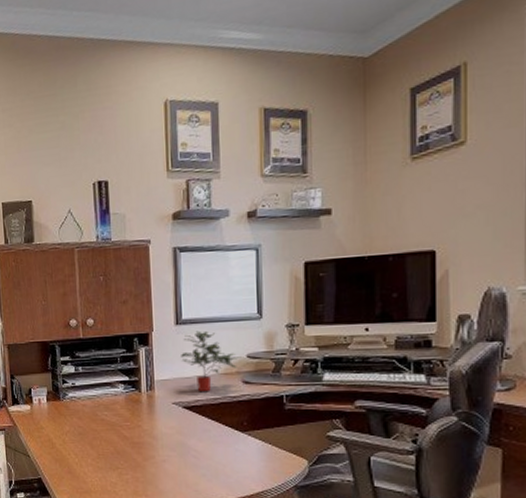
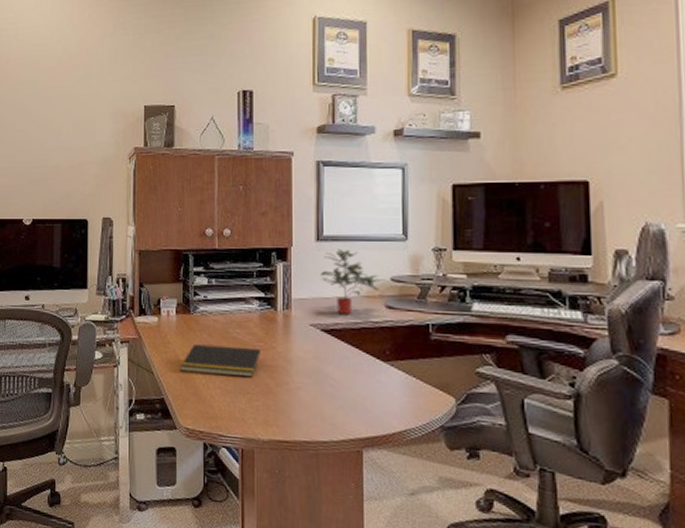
notepad: none [53,427,128,454] -> present [180,344,260,378]

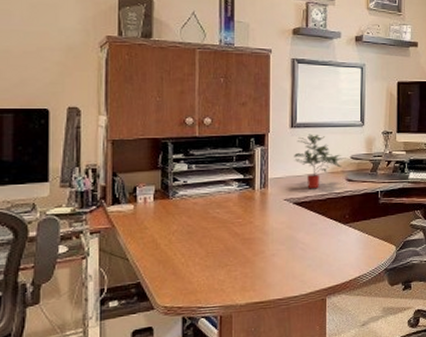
notepad: present [180,344,260,378] -> none [157,224,239,254]

